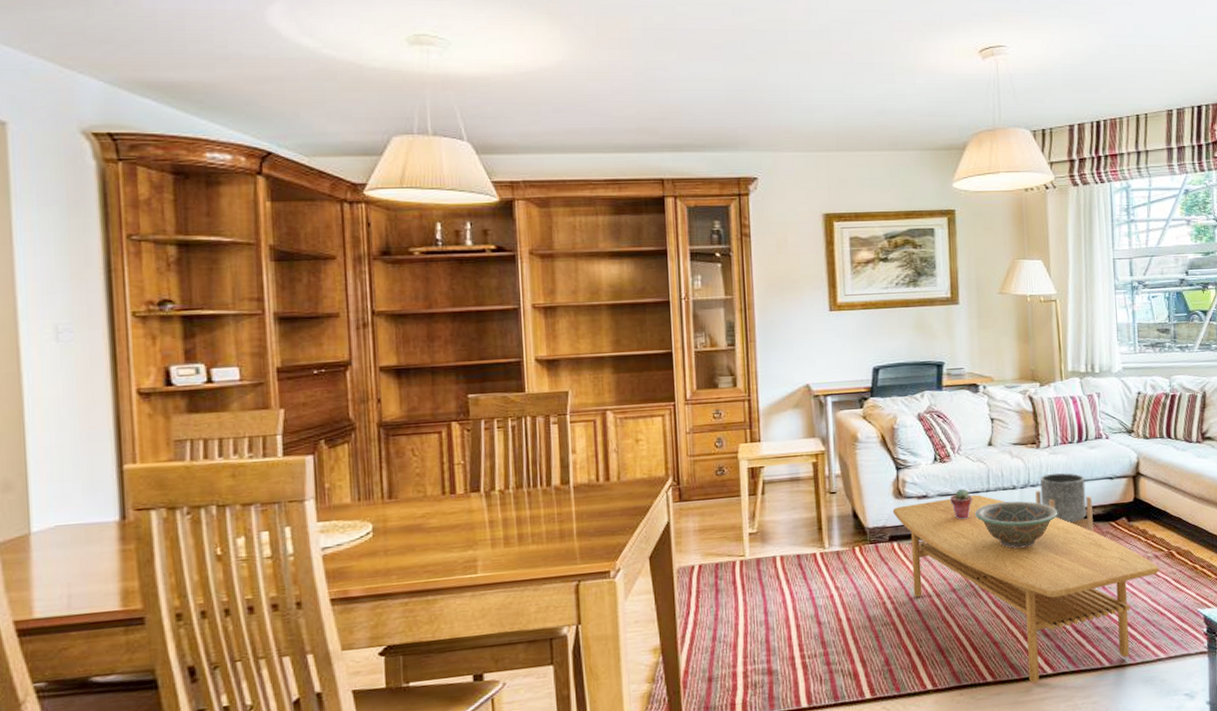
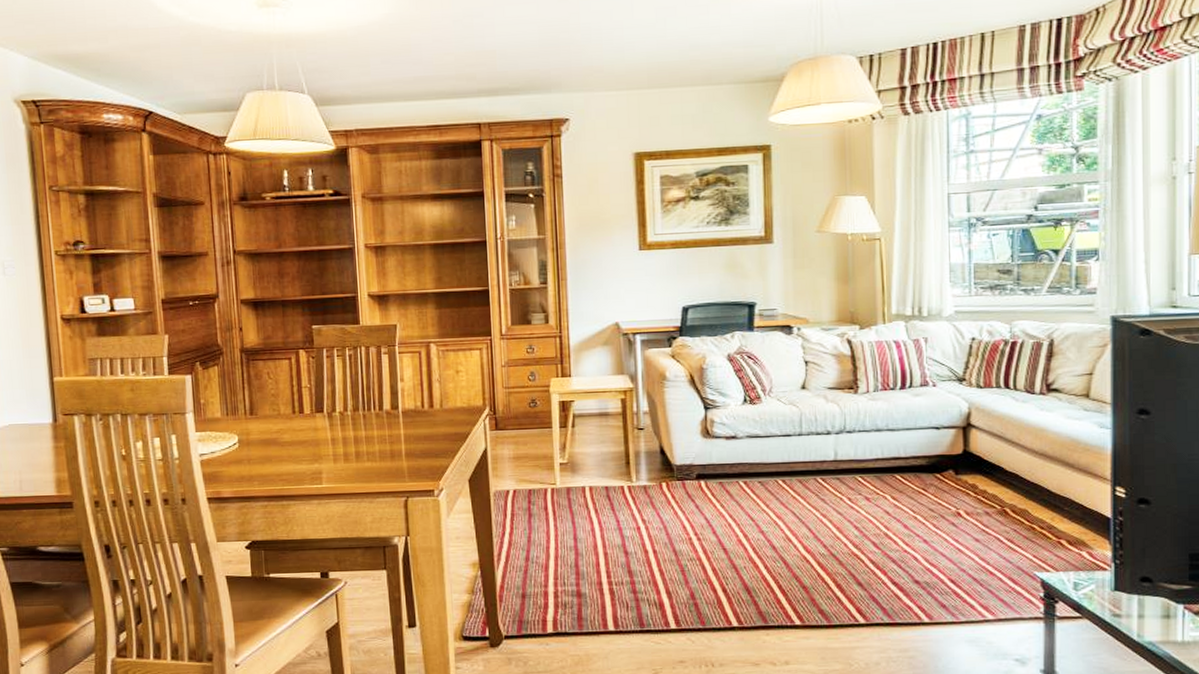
coffee table: present [892,494,1159,684] -> none [700,438,990,632]
potted succulent: present [950,488,973,520] -> none [760,431,784,463]
decorative bowl: present [975,501,1058,549] -> none [786,446,876,495]
planter: present [1035,472,1094,532] -> none [852,419,916,483]

